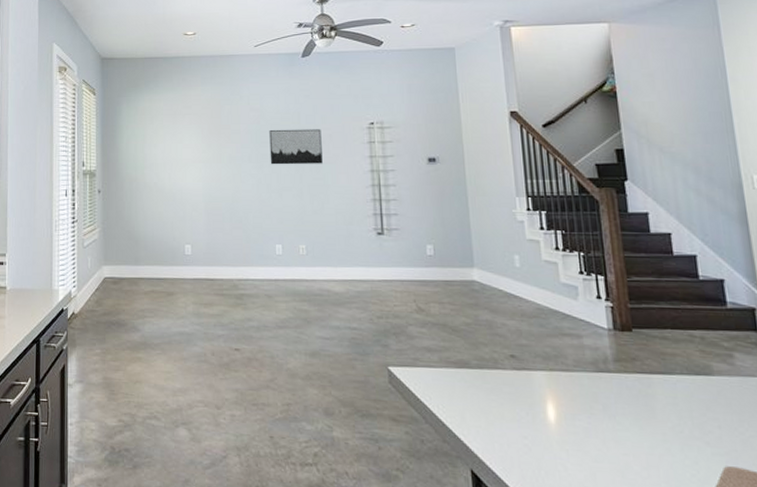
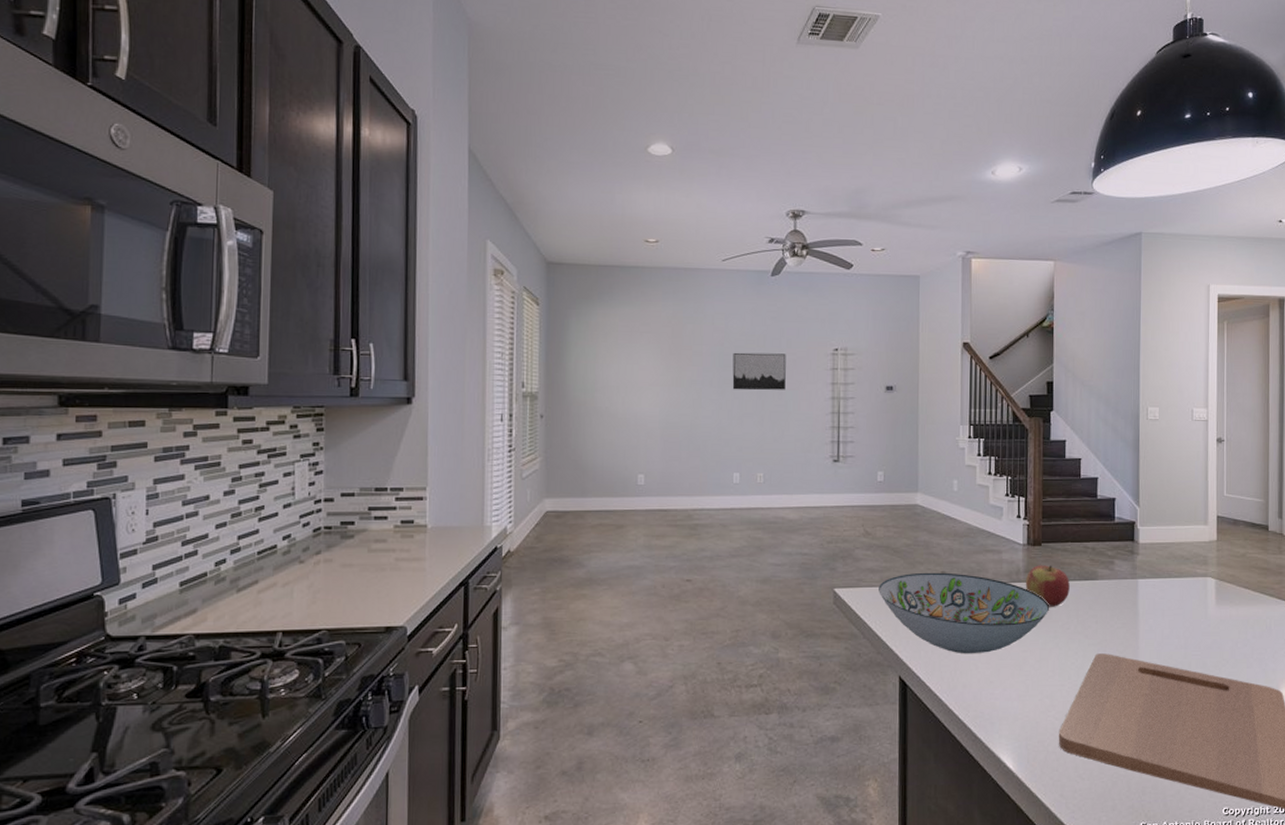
decorative bowl: none [438,354,653,453] -> present [879,572,1050,654]
apple: none [616,354,677,405] -> present [1025,565,1070,607]

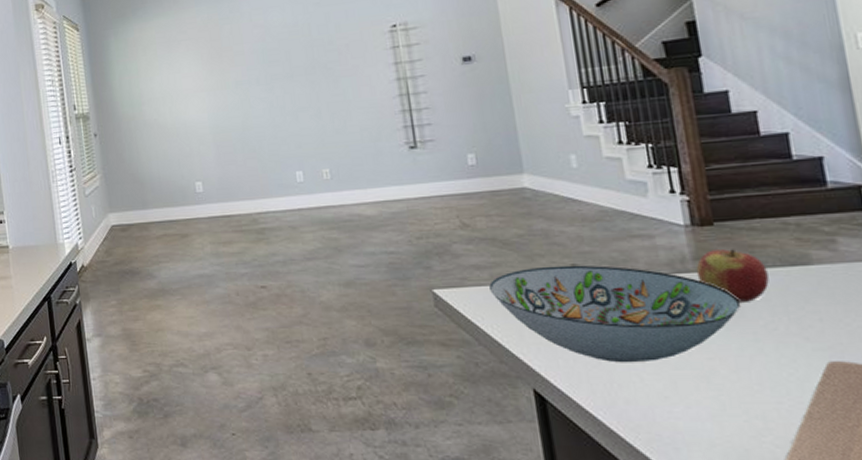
wall art: present [732,352,786,391] -> none [277,39,341,85]

